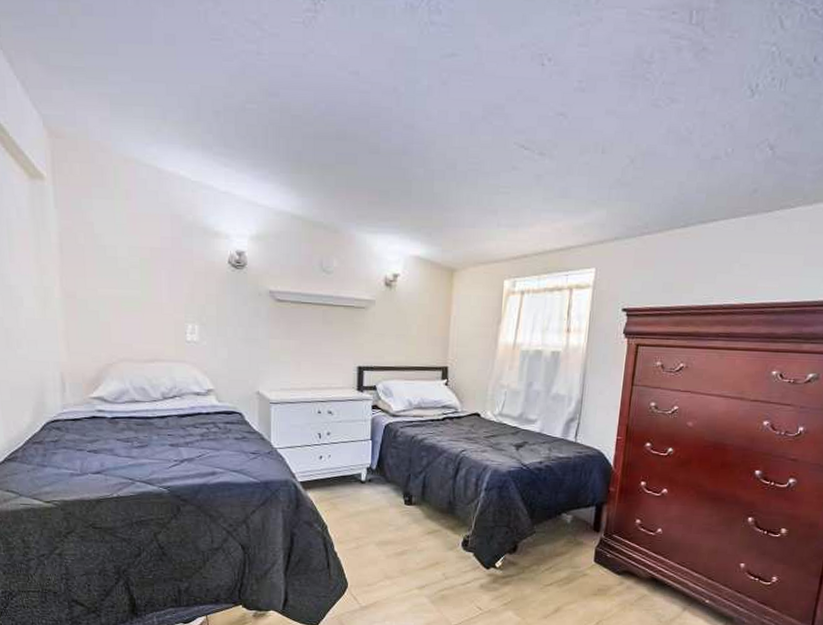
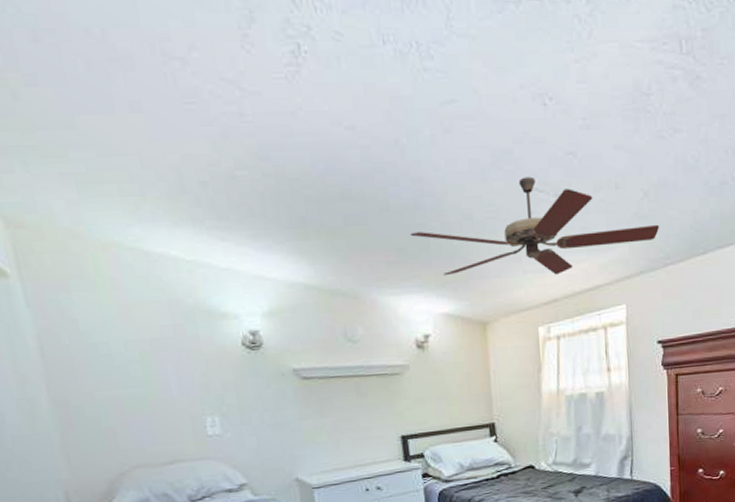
ceiling fan: none [394,133,642,231] -> present [410,176,660,276]

